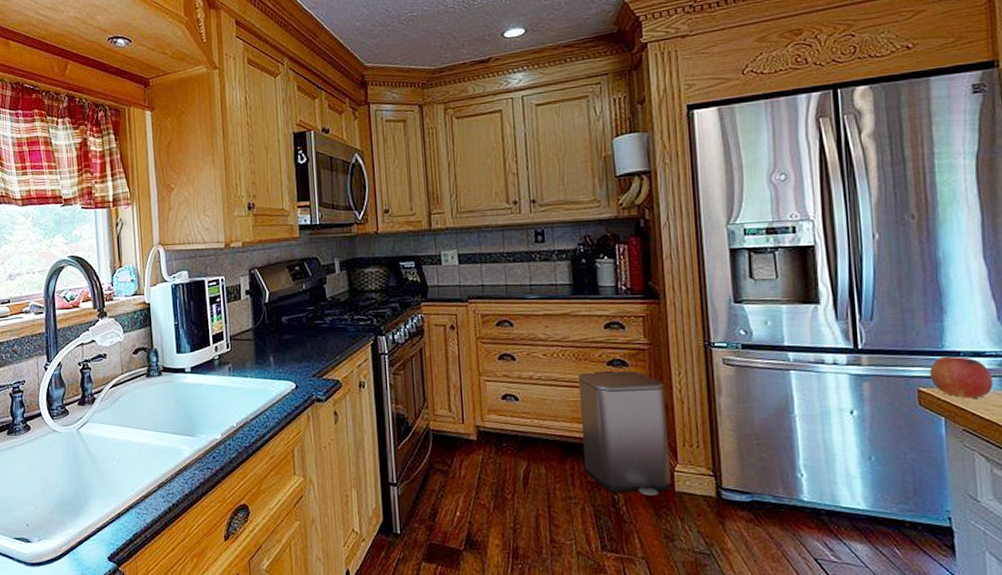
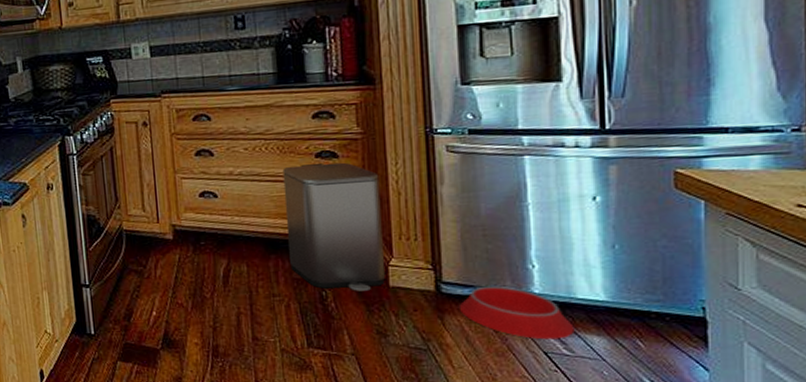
pet bowl: none [737,493,840,546] -> present [458,286,574,340]
fruit: present [930,356,993,398] -> none [690,133,766,179]

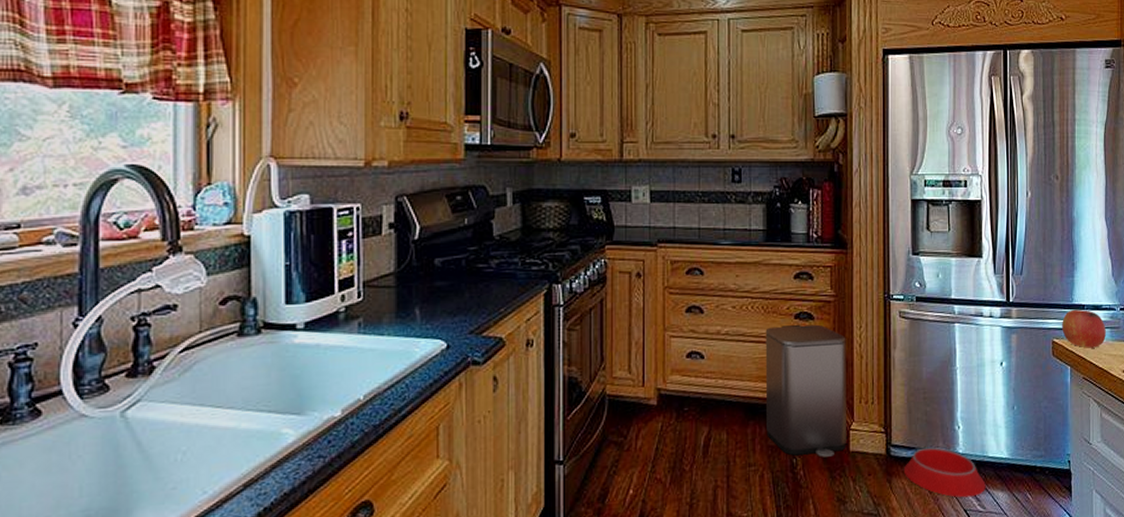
fruit: none [690,133,766,179] -> present [1062,309,1106,348]

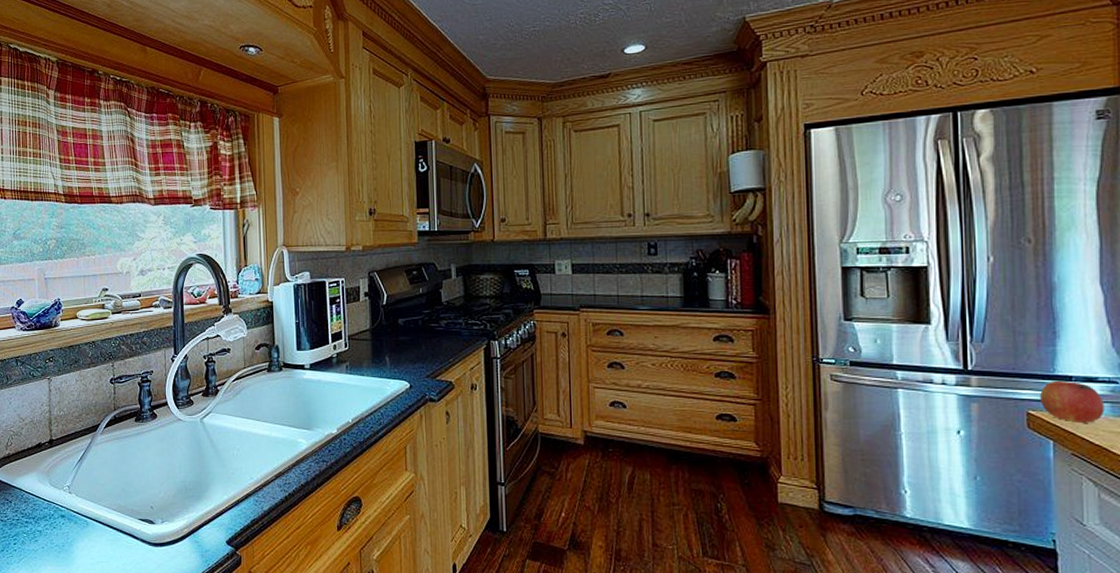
pedal bin: present [765,324,846,457] -> none [685,383,774,505]
pet bowl: present [903,447,986,498] -> none [839,507,942,562]

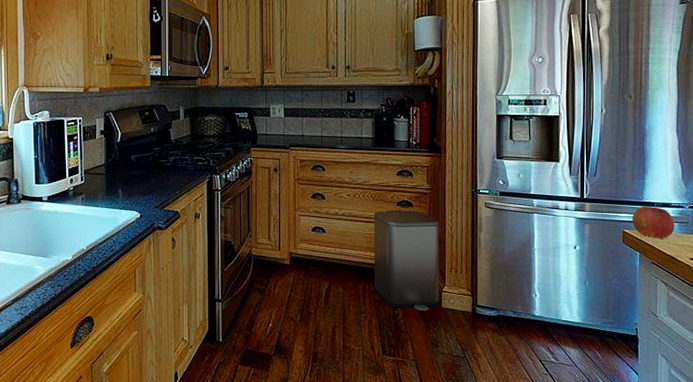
pedal bin: none [685,383,774,505] -> present [373,210,440,311]

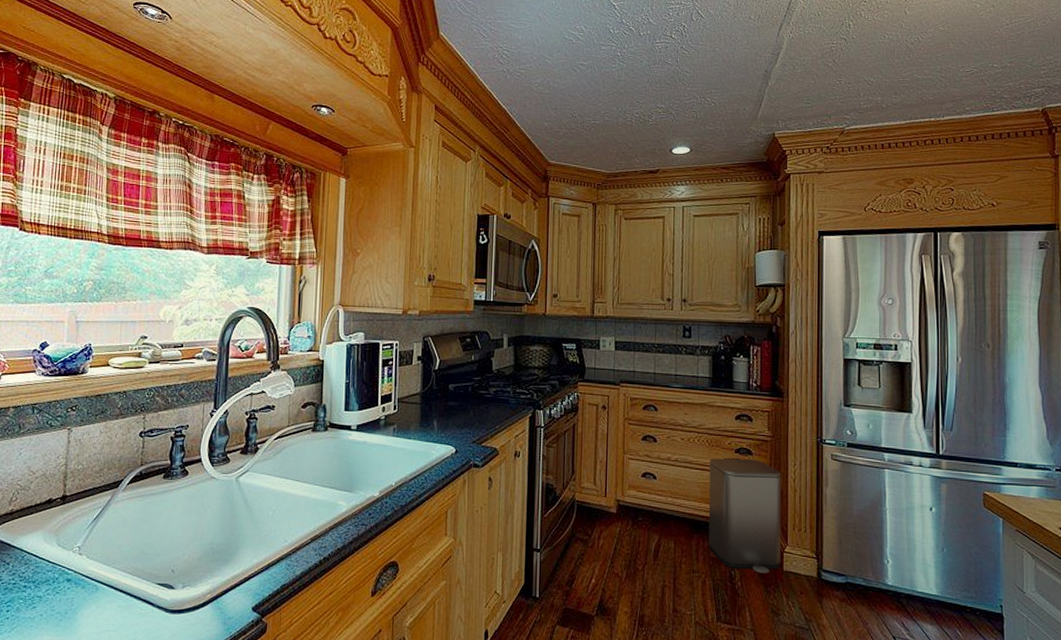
fruit: present [632,206,675,238] -> none [994,466,1040,504]

